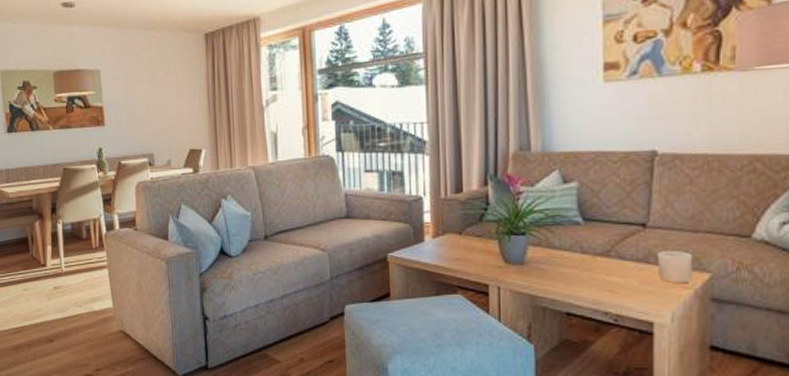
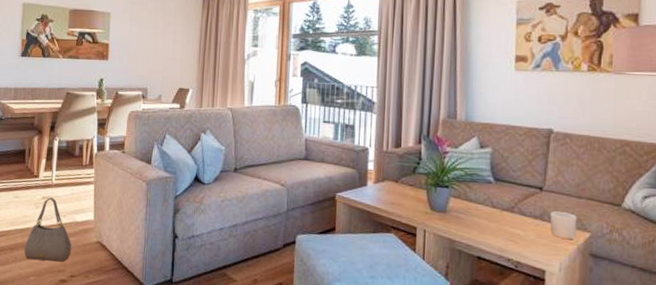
handbag: none [42,286,93,356] -> present [24,197,71,262]

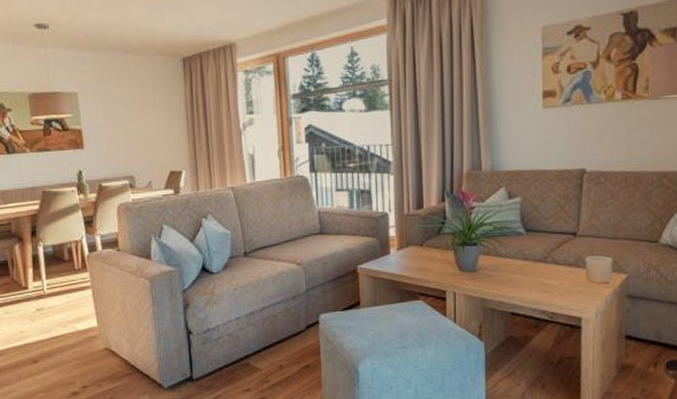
handbag: present [24,197,71,262] -> none [26,308,79,375]

